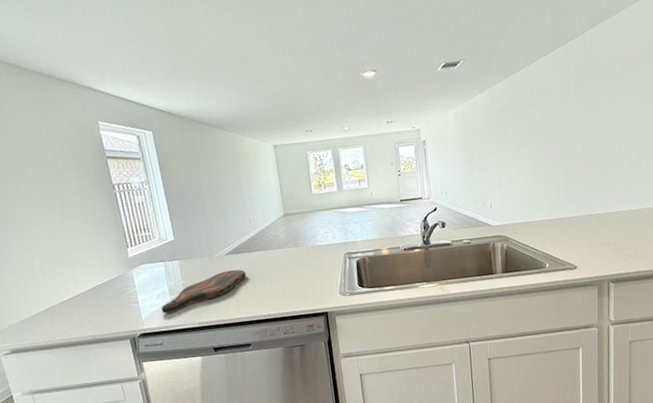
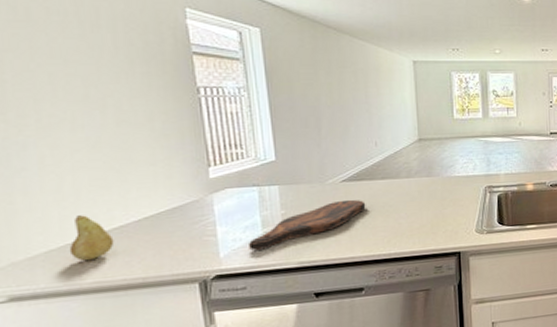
fruit: none [43,289,71,324] -> present [69,215,115,261]

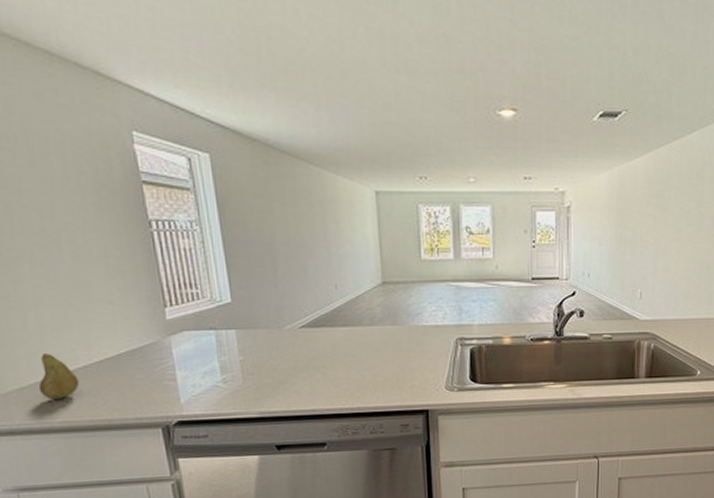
cutting board: present [249,199,366,251] -> none [208,347,327,398]

